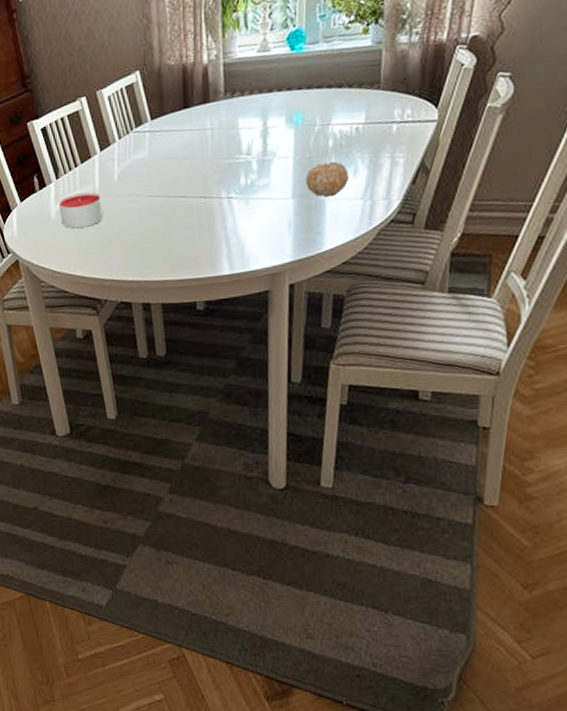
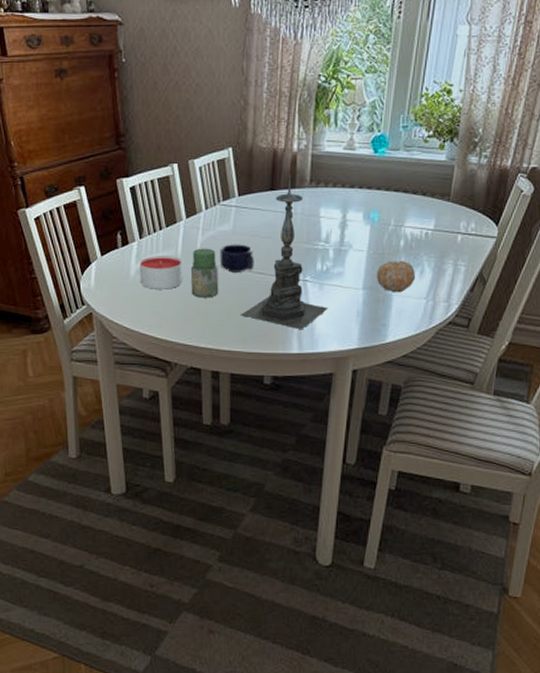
jar: none [110,178,141,231] -> present [190,248,219,298]
mug: none [138,169,175,200] -> present [220,244,254,273]
candle holder: none [166,88,257,249] -> present [241,174,328,329]

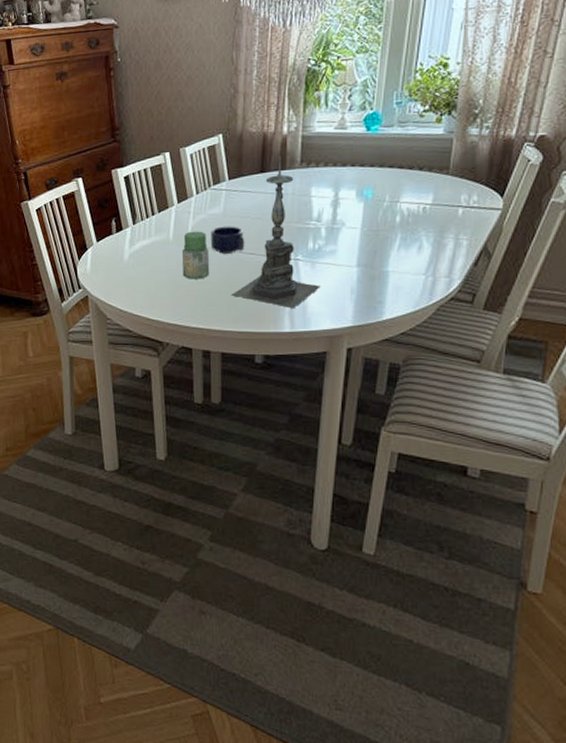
candle: present [139,256,182,290] -> none [132,240,174,272]
fruit: present [377,260,416,293] -> none [372,236,414,270]

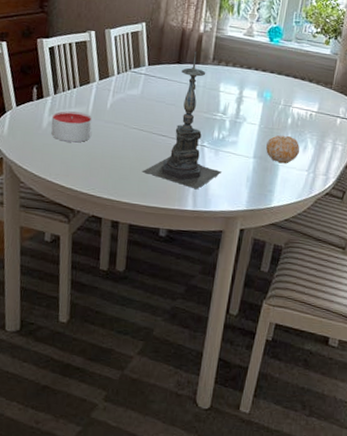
candle: none [132,240,174,272] -> present [51,111,92,143]
jar: present [181,231,210,279] -> none [98,108,125,154]
mug: present [210,226,245,254] -> none [127,107,159,134]
fruit: none [372,236,414,270] -> present [266,135,300,164]

